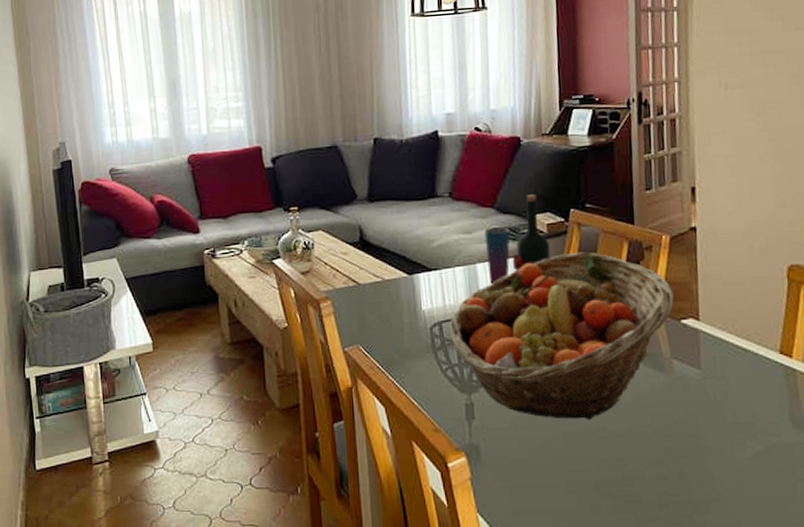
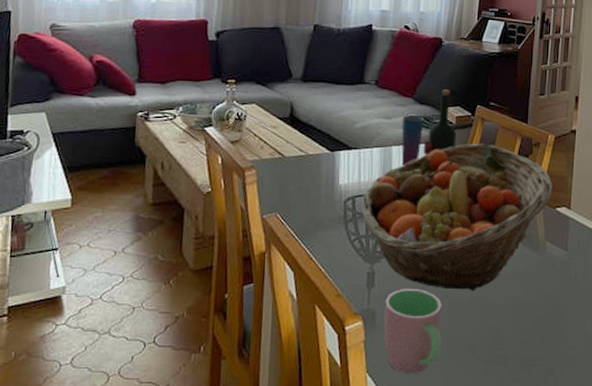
cup: none [489,420,560,514] -> present [384,289,442,374]

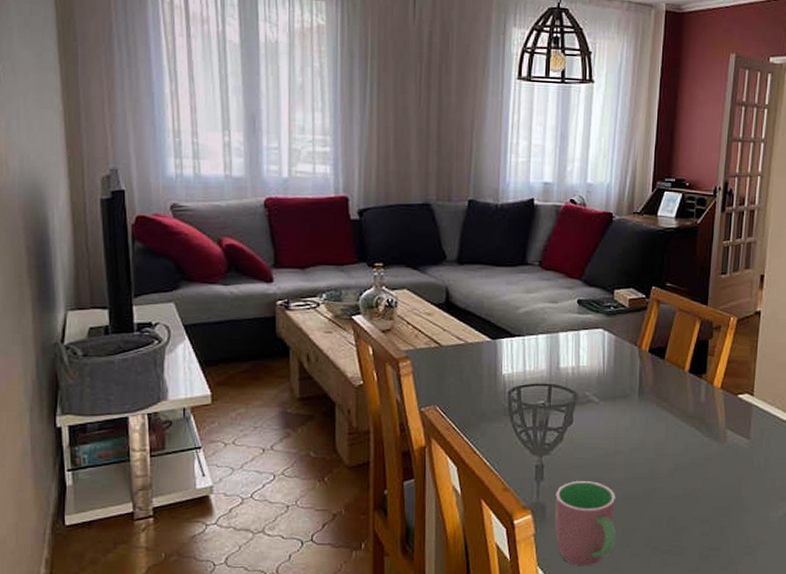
fruit basket: present [360,143,553,291] -> none [526,327,735,482]
cup: present [401,115,424,165] -> none [569,298,594,353]
wine bottle: present [423,89,456,155] -> none [593,270,629,342]

